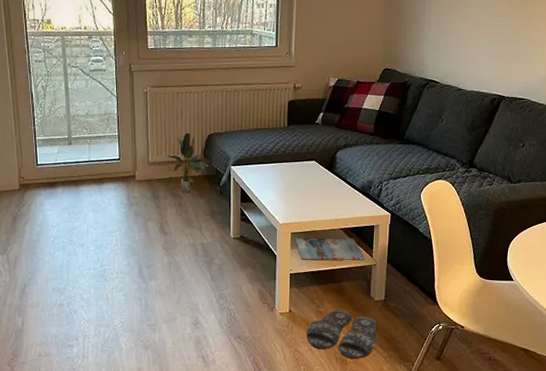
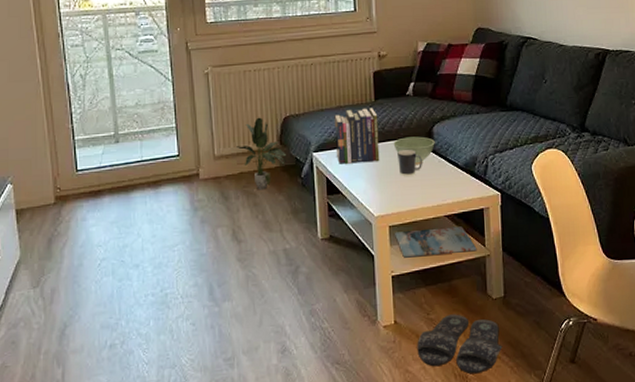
books: none [250,131,289,179] -> present [334,108,380,164]
bowl: none [300,159,337,184] -> present [393,136,435,165]
mug: none [303,169,324,193] -> present [397,149,422,176]

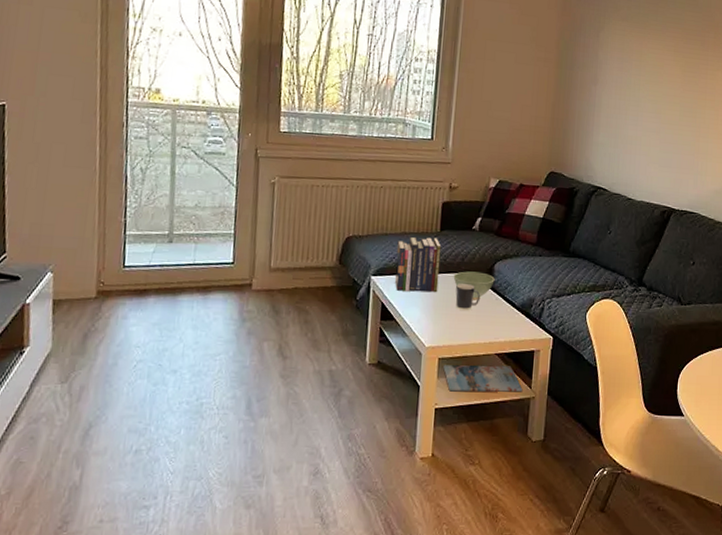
potted plant: present [236,117,286,190] -> none [294,234,344,308]
slippers: present [417,314,503,374] -> none [451,452,536,514]

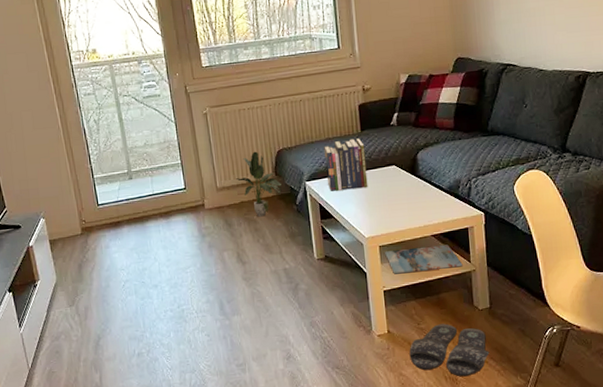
potted plant: none [294,234,344,308] -> present [236,151,282,217]
slippers: none [451,452,536,514] -> present [409,323,490,377]
bowl: present [453,271,495,300] -> none [380,163,420,190]
mug: present [455,283,480,310] -> none [384,175,408,200]

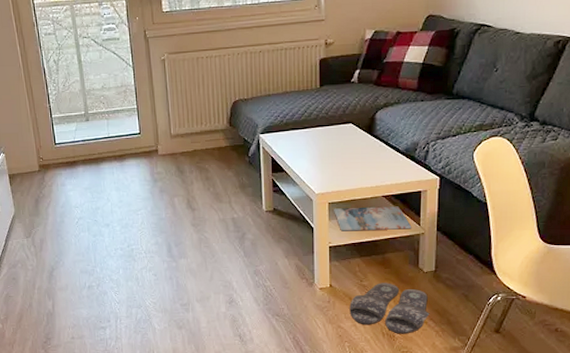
potted plant: present [236,151,282,217] -> none [190,101,235,166]
books: present [324,138,368,191] -> none [280,94,323,146]

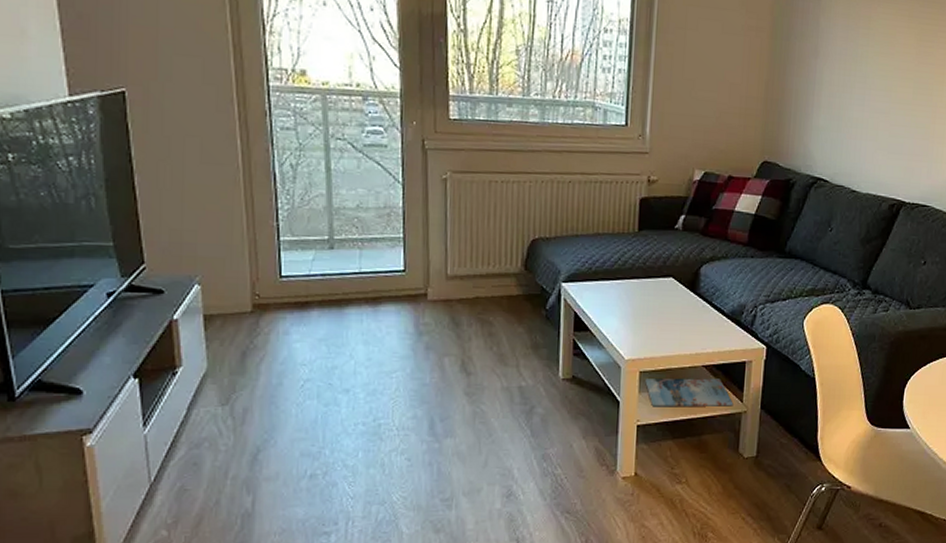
slippers: present [349,283,430,334] -> none [656,470,748,534]

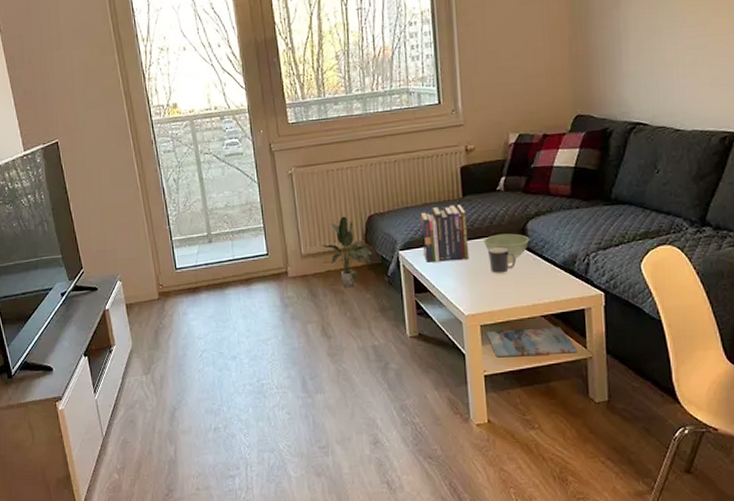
potted plant: none [473,236,531,319] -> present [322,216,372,288]
books: none [588,237,640,300] -> present [420,204,469,263]
bowl: none [654,275,701,308] -> present [483,233,529,263]
mug: none [657,288,684,319] -> present [488,246,516,275]

